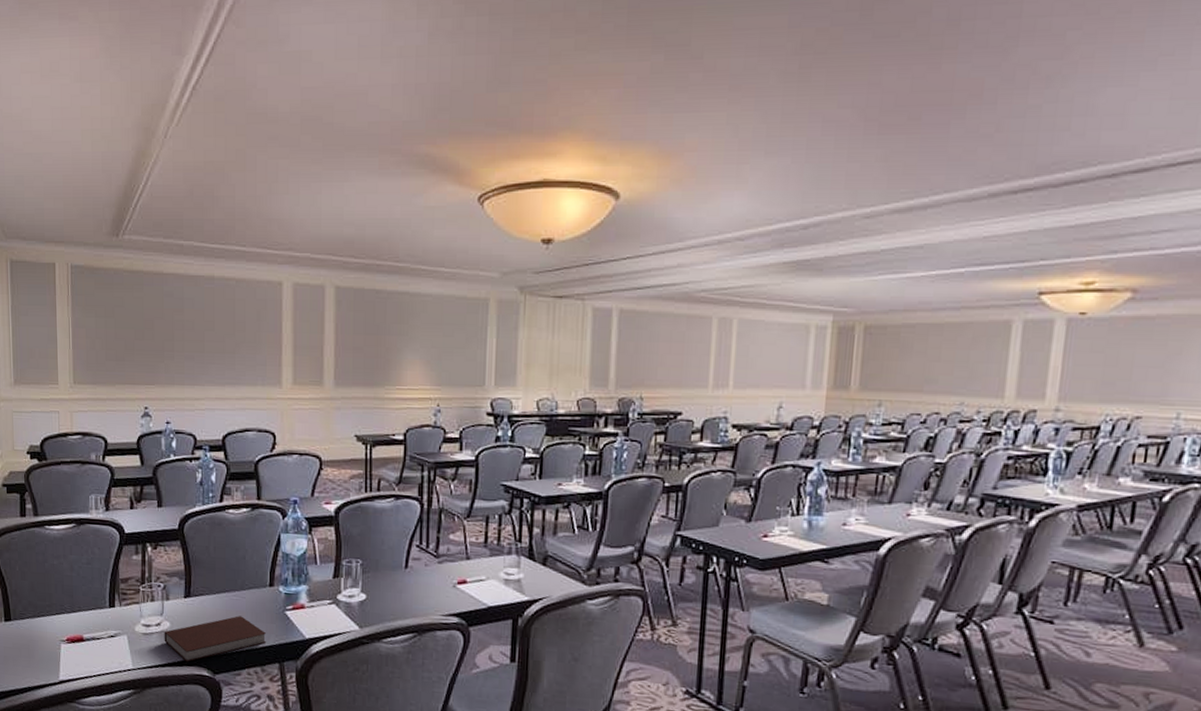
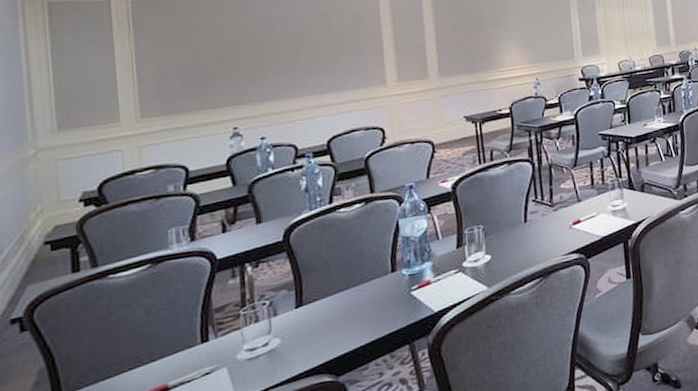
notebook: present [164,616,267,662] -> none [273,309,394,374]

